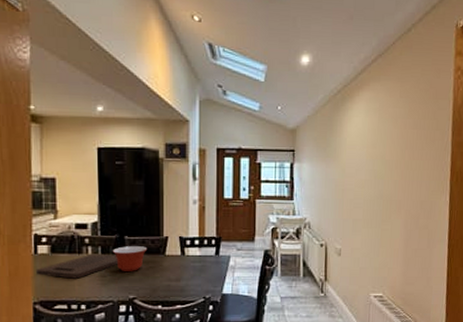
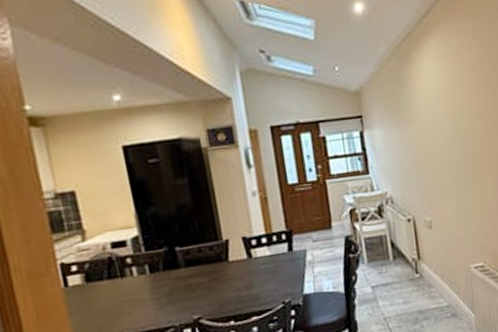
cutting board: present [36,253,119,279] -> none [70,271,174,312]
mixing bowl: present [112,246,148,273] -> none [162,255,206,290]

